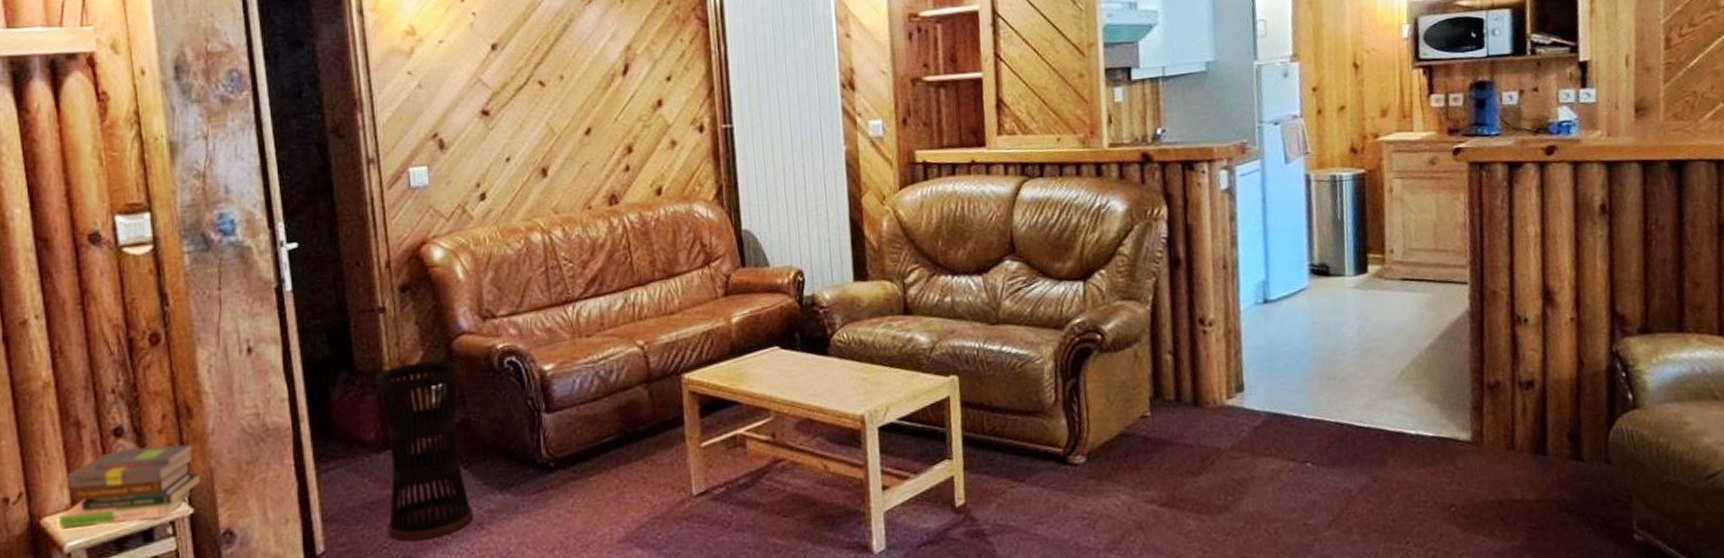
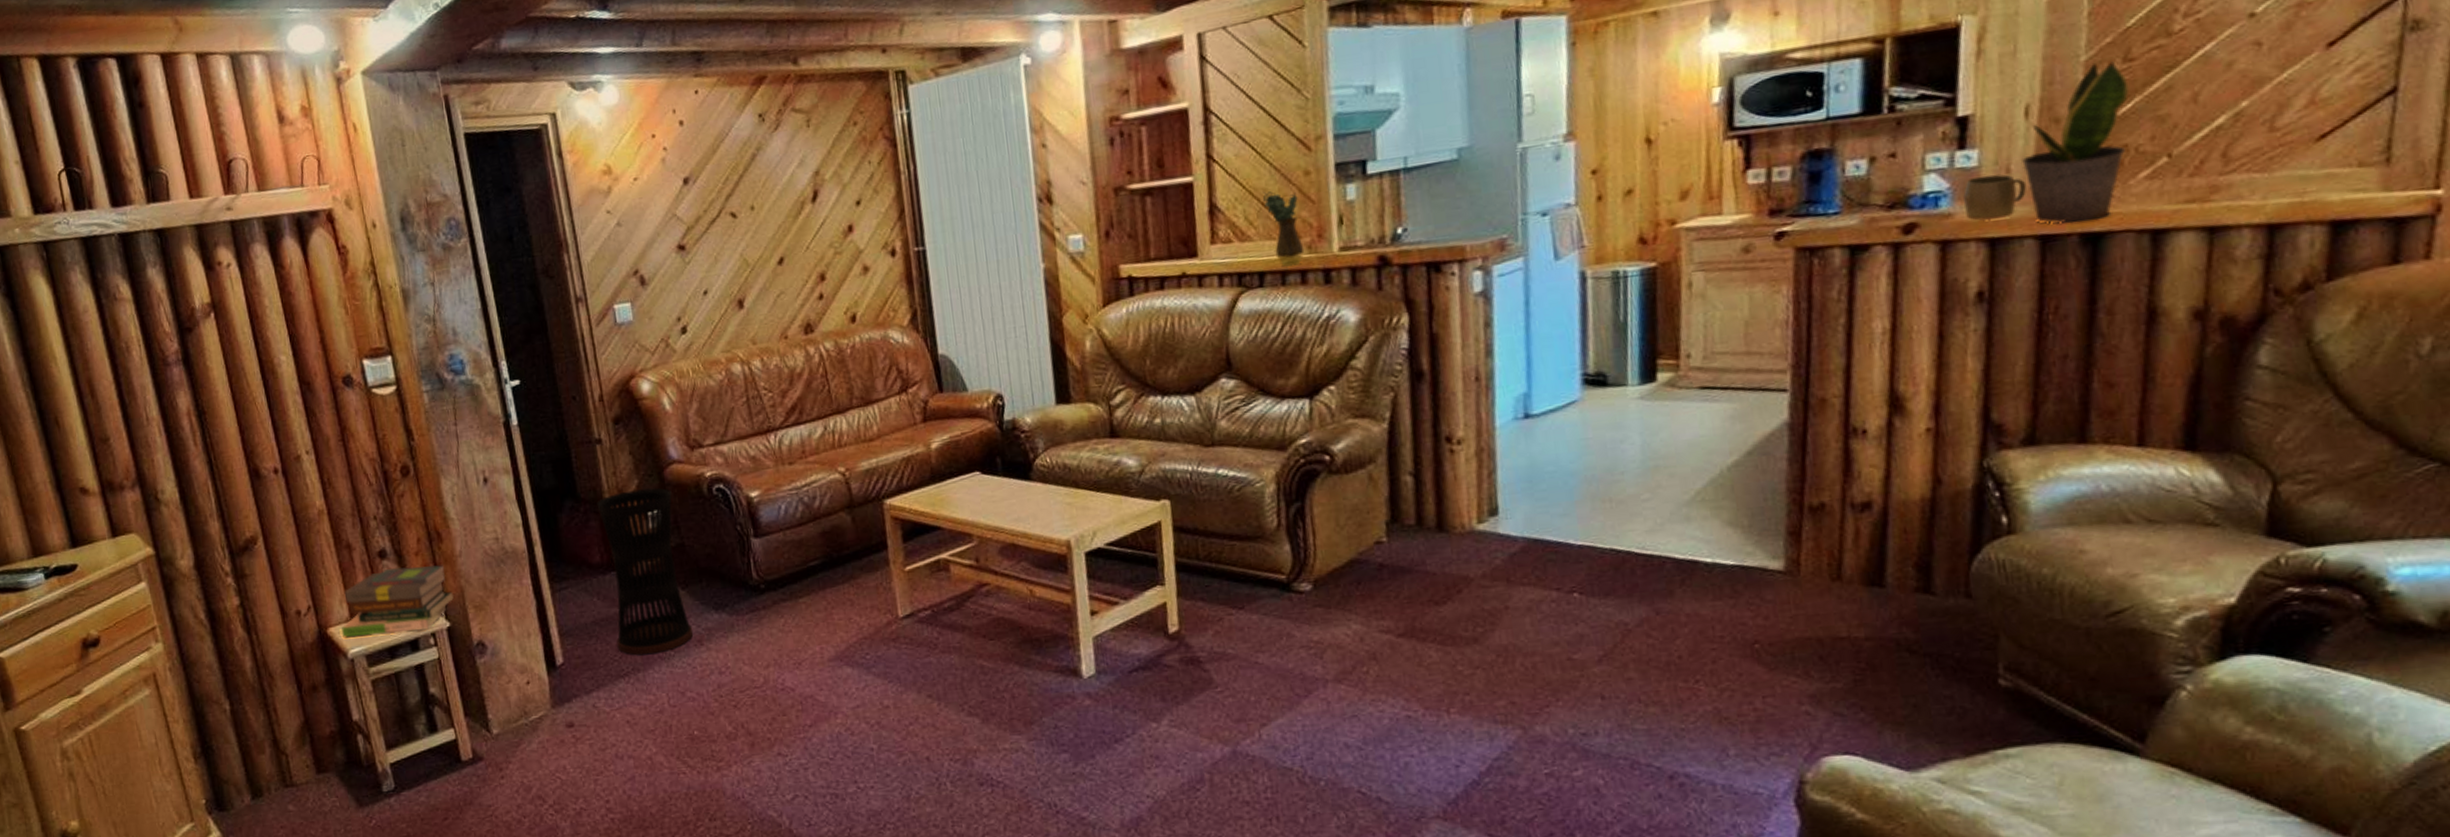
vase: none [1043,89,1079,159] -> present [1262,191,1305,267]
mug: none [1587,109,1631,147] -> present [1963,174,2027,221]
potted plant: none [1626,25,1695,152] -> present [2022,61,2130,223]

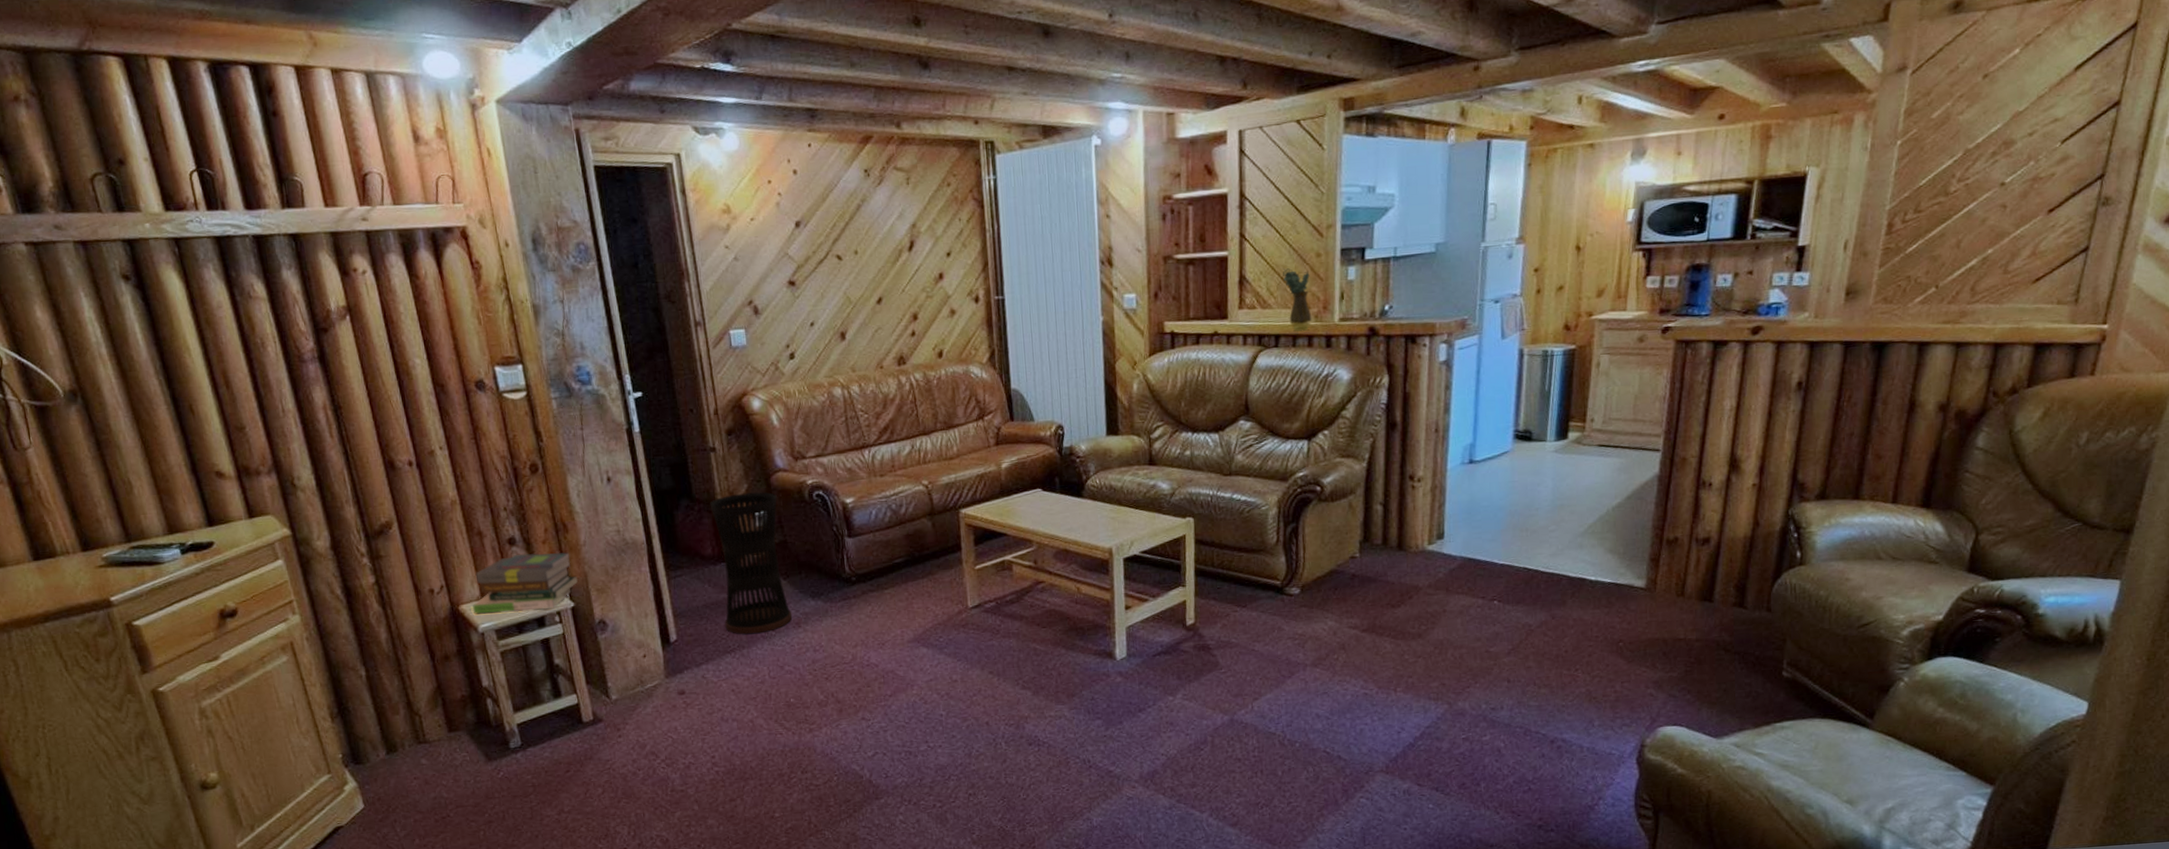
mug: present [1963,174,2027,221] -> none [1796,292,1840,328]
potted plant: present [2022,61,2130,223] -> none [1838,211,1916,333]

